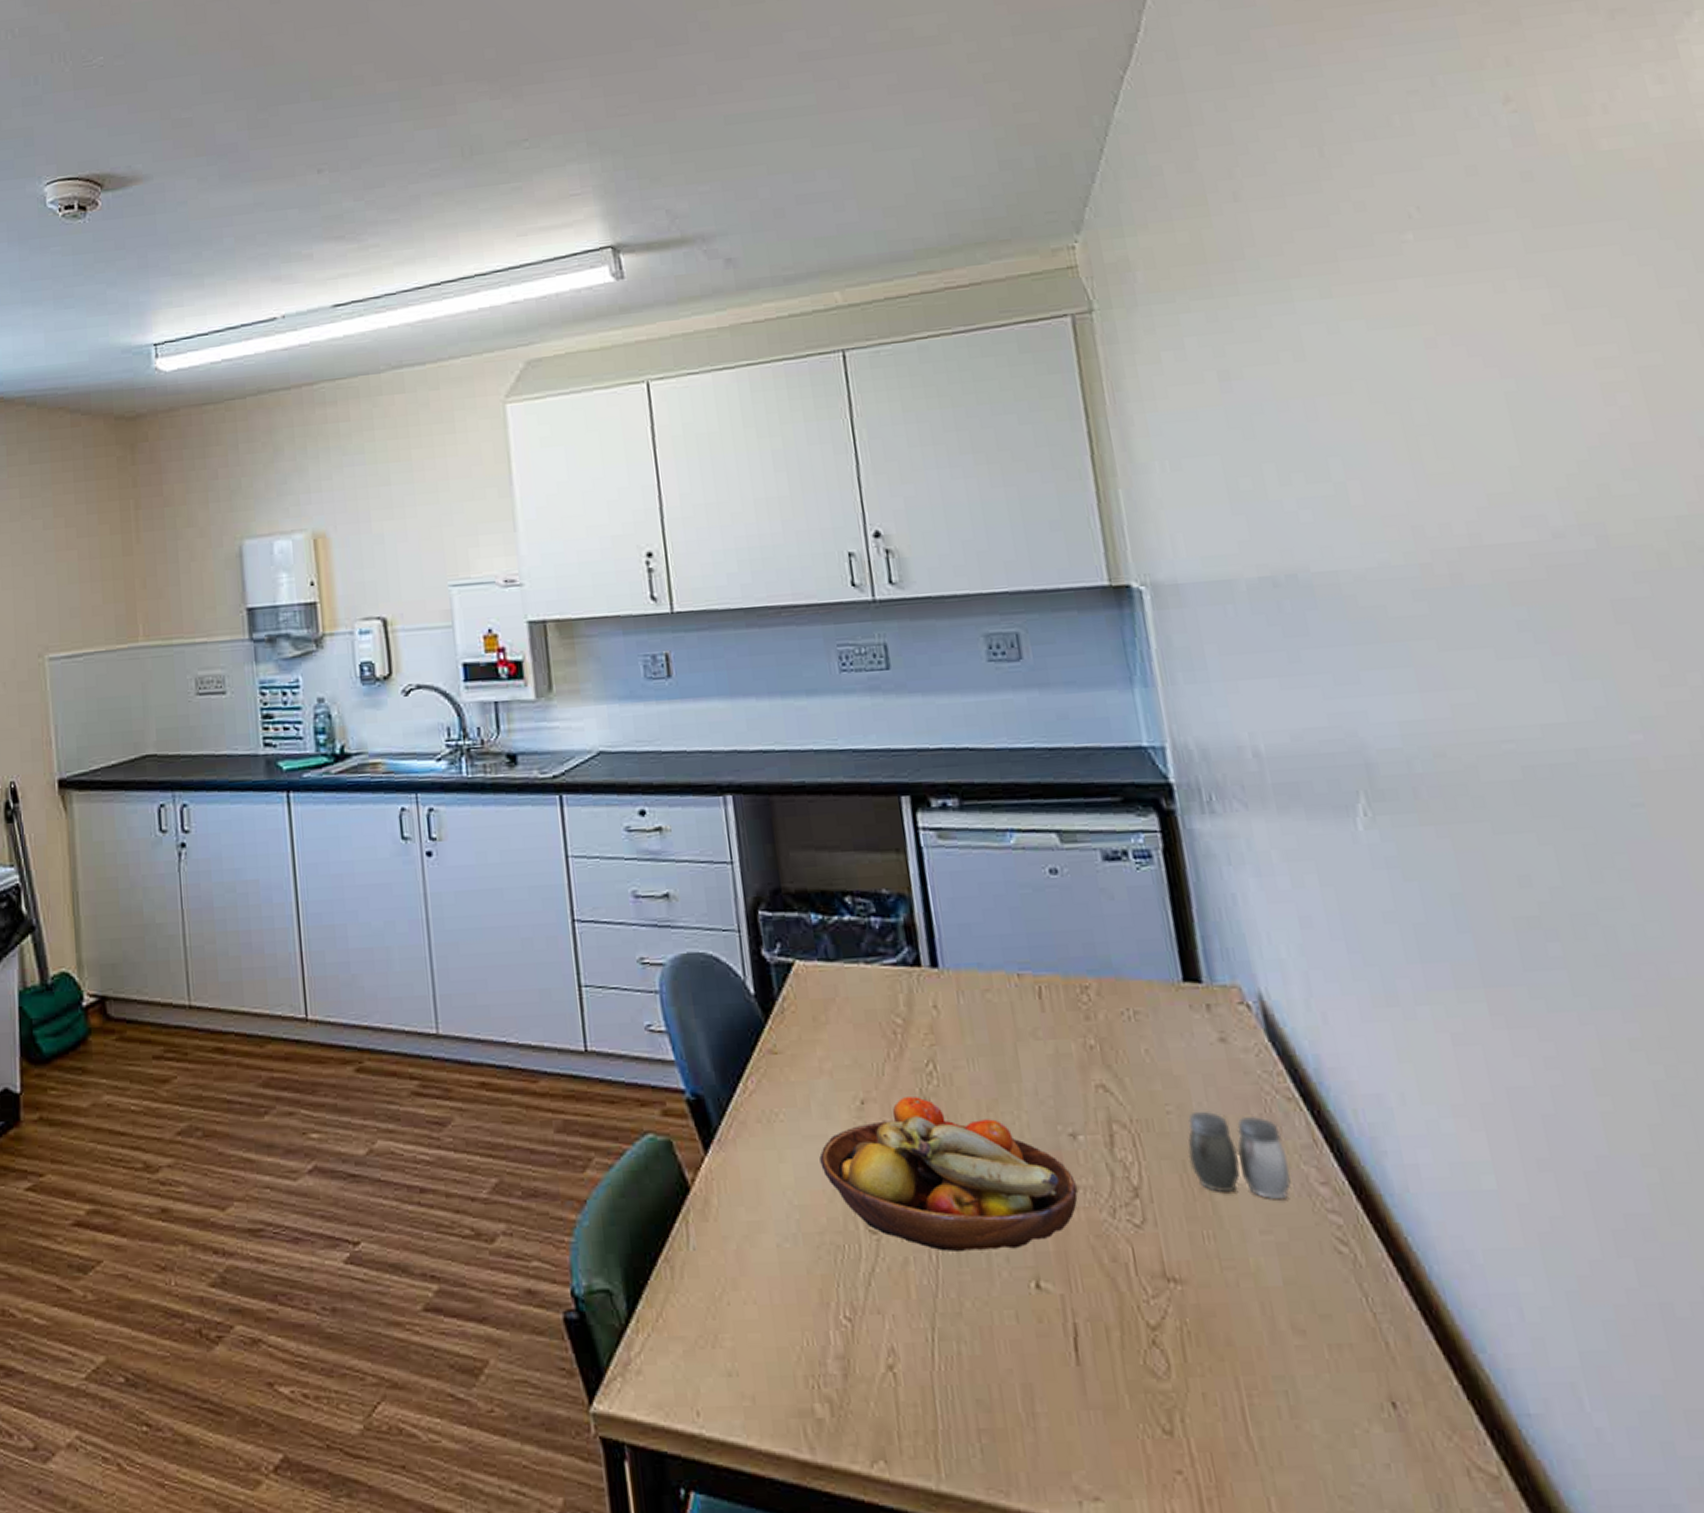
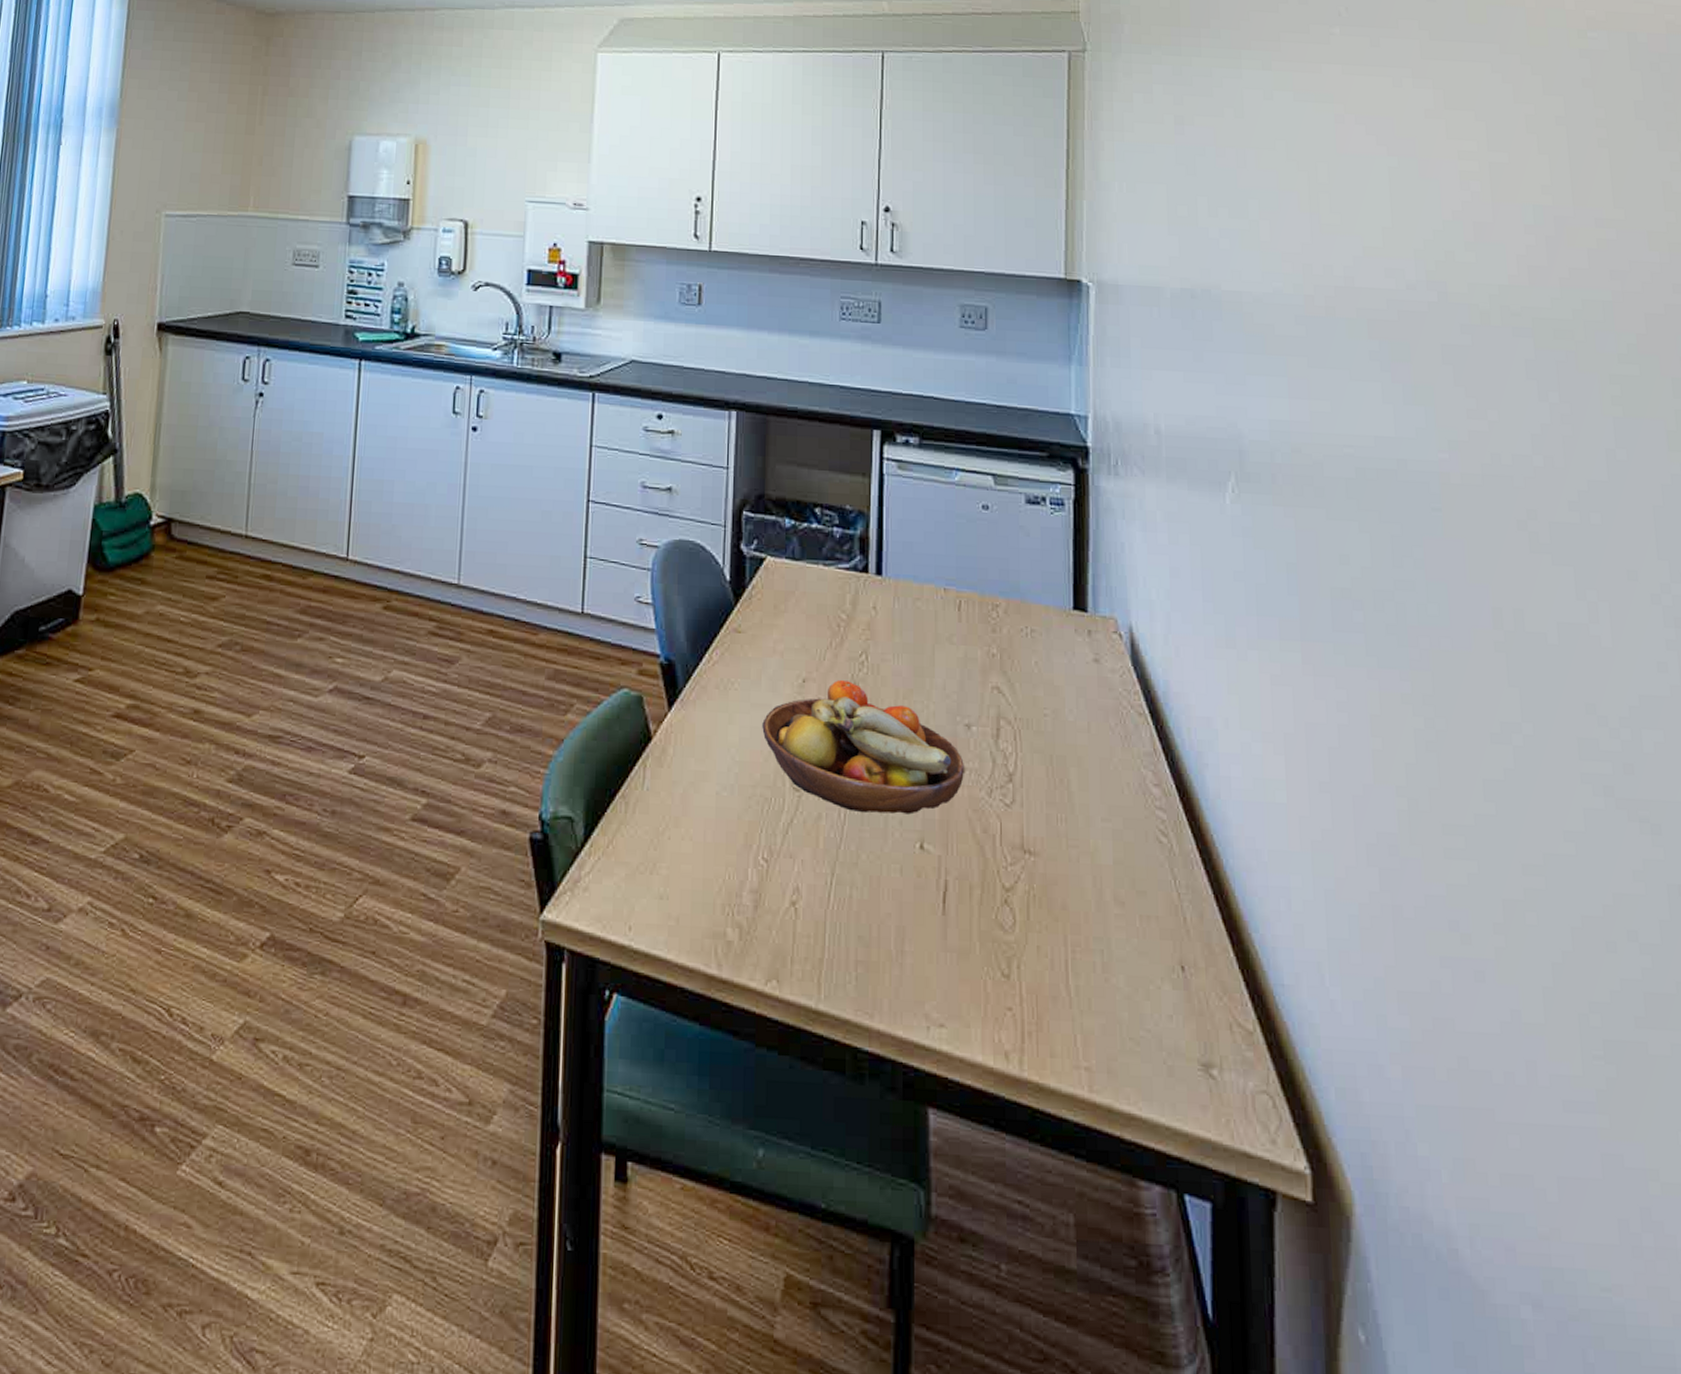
salt and pepper shaker: present [1188,1111,1291,1200] -> none [1055,716,1132,795]

